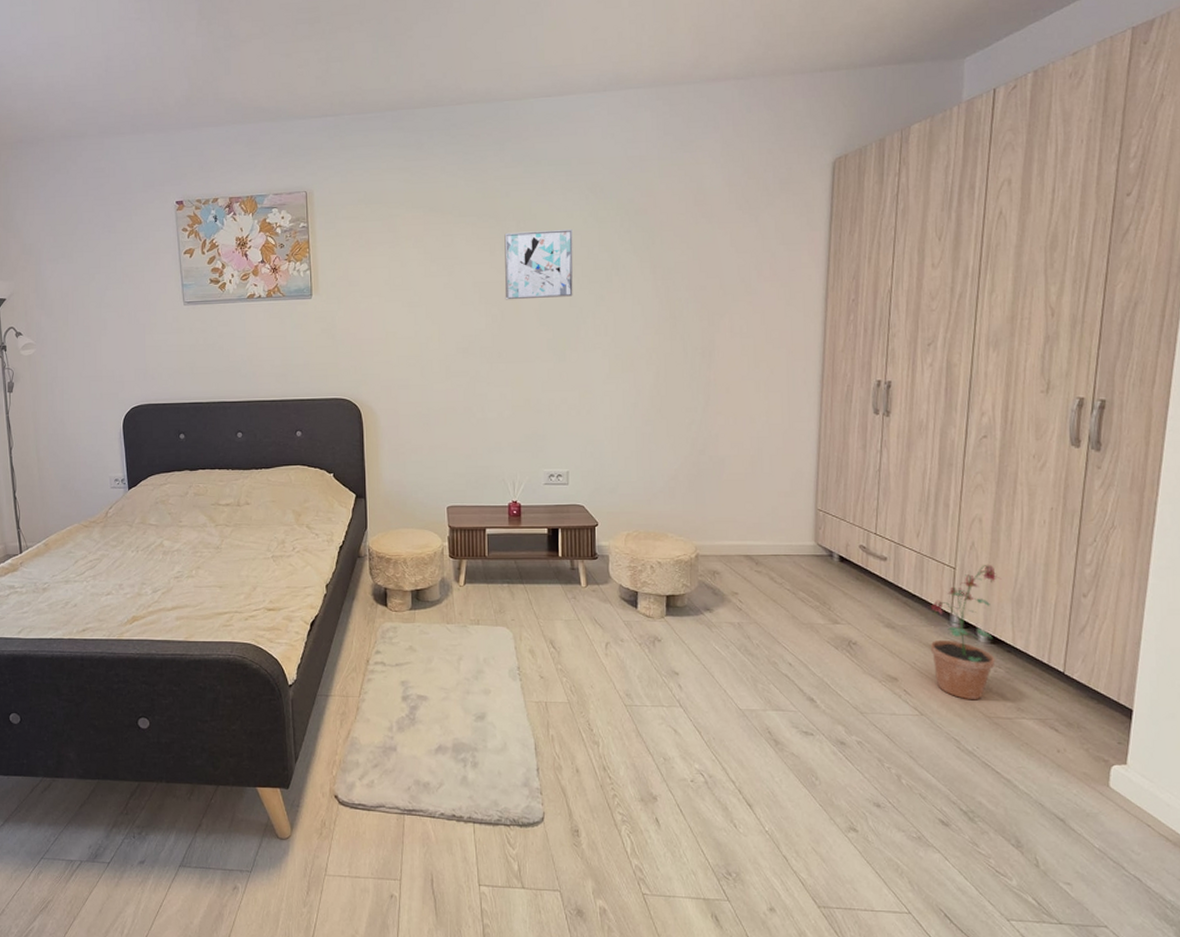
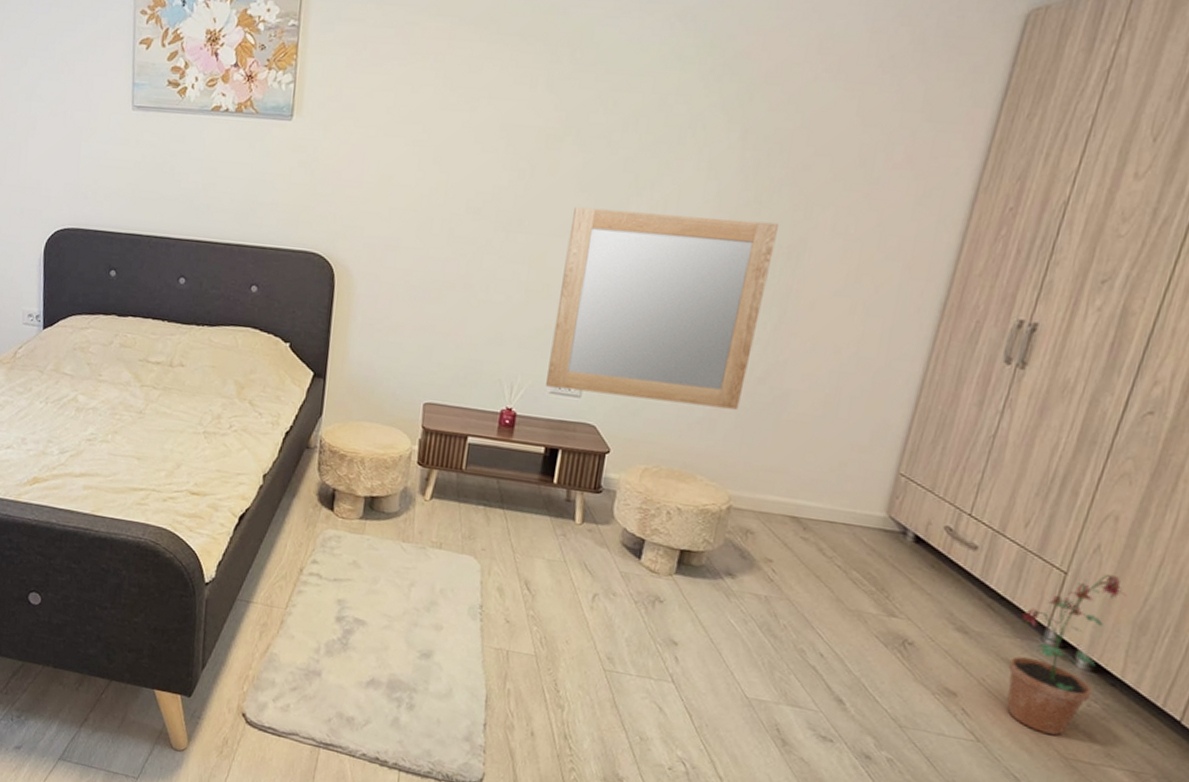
wall art: present [504,229,573,300] -> none [539,62,645,158]
home mirror: none [538,331,692,480] -> present [546,206,780,410]

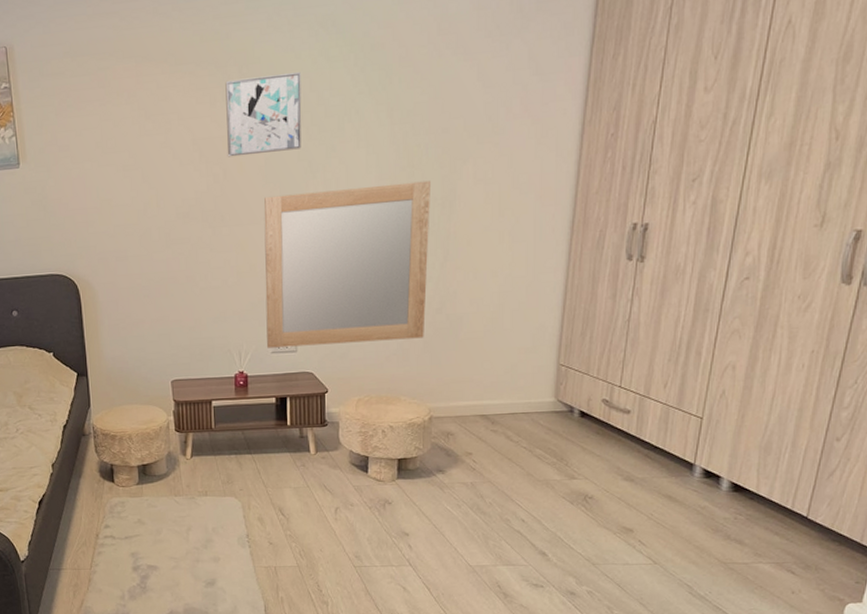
wall art: none [539,62,645,158] -> present [225,72,302,157]
potted plant: present [1007,574,1127,736] -> none [669,412,751,548]

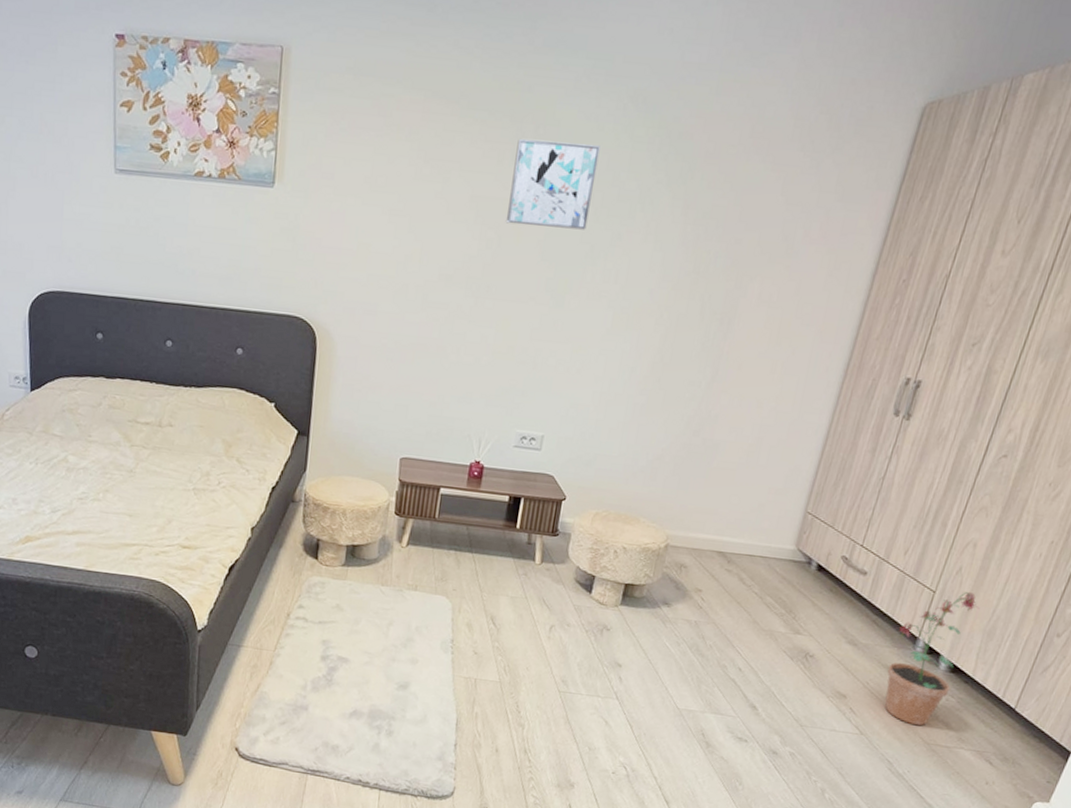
home mirror: present [264,180,432,348] -> none [510,275,714,459]
potted plant: none [669,412,751,548] -> present [884,591,980,726]

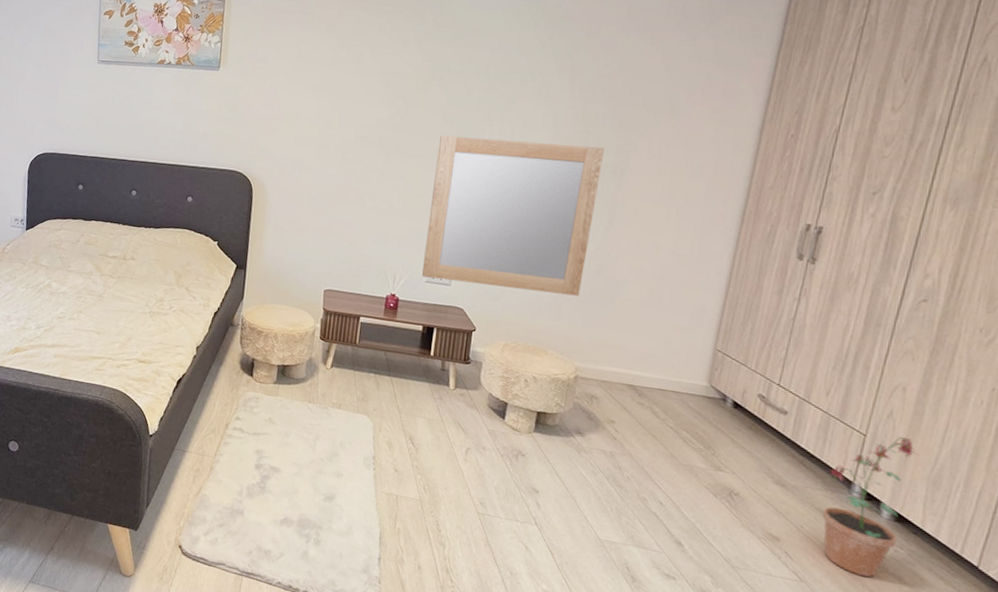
wall art: present [505,138,600,230] -> none [411,25,492,97]
home mirror: none [510,275,714,459] -> present [422,135,605,297]

